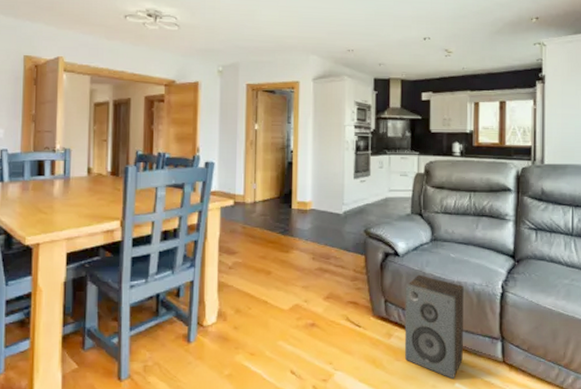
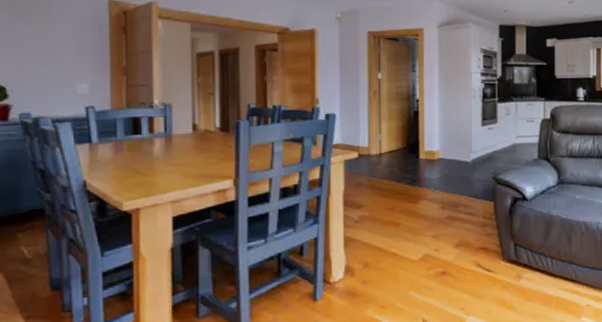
speaker: present [404,274,464,379] -> none [534,217,589,314]

